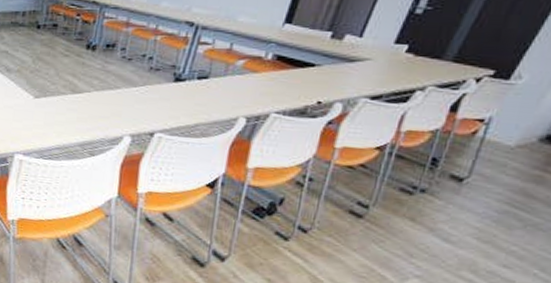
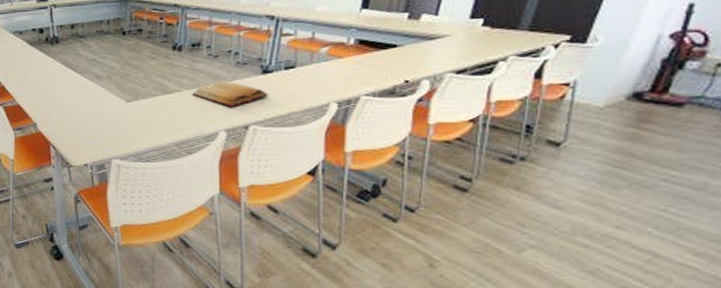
bible: none [101,84,178,113] -> present [192,80,268,108]

